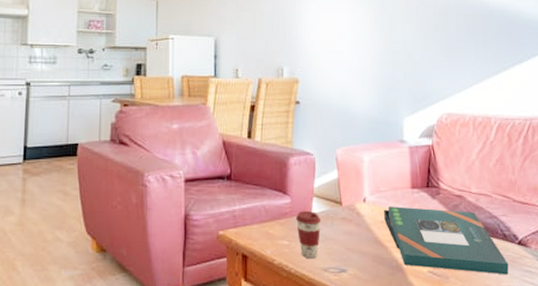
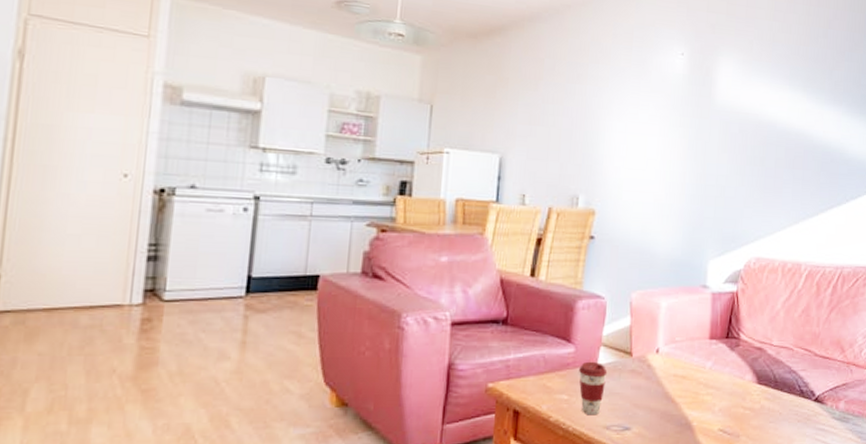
board game: present [384,206,509,275] -> none [677,358,802,433]

